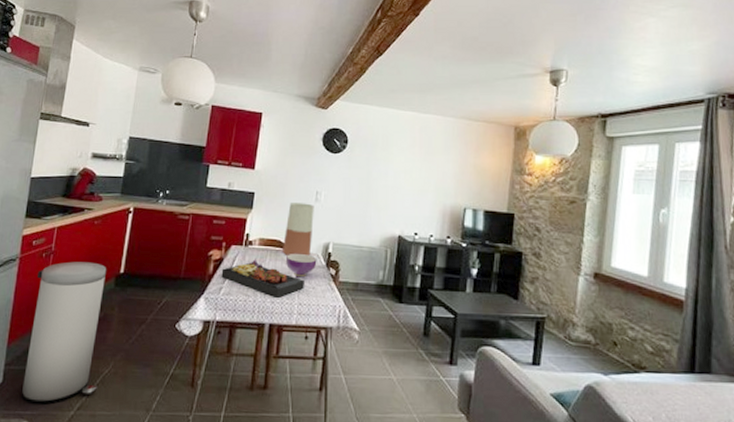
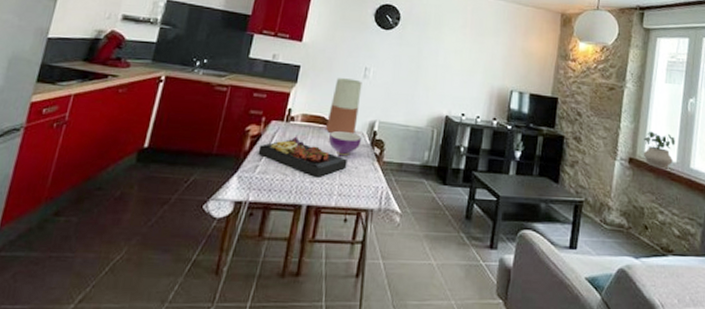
pedal bin: present [21,261,107,405] -> none [11,133,129,297]
potted plant: none [609,244,645,284] -> present [643,131,675,169]

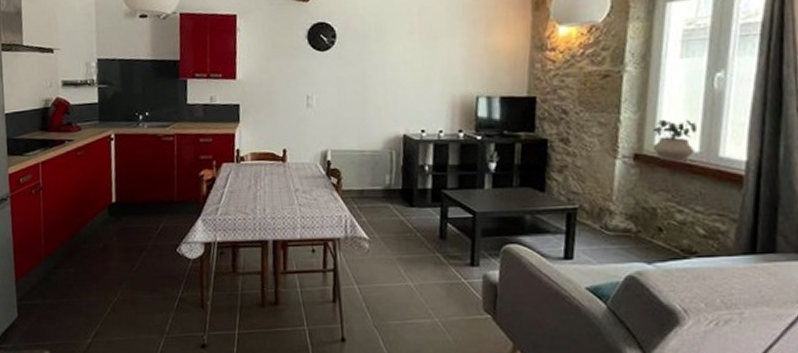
food platter: present [258,135,347,179] -> none [215,174,305,214]
vase: present [326,78,362,134] -> none [277,110,309,168]
bowl: present [328,130,362,157] -> none [281,164,316,190]

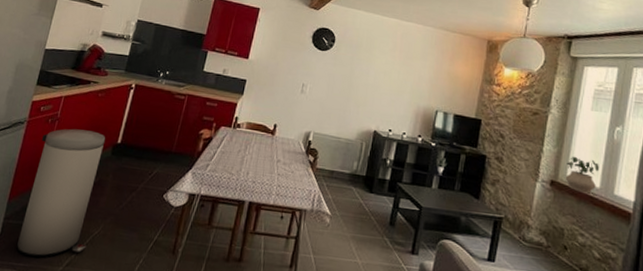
pedal bin: none [30,194,109,335] -> present [16,128,106,259]

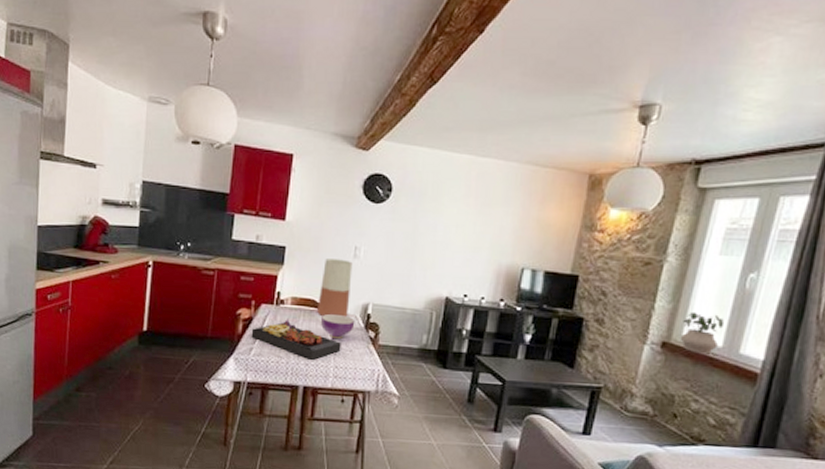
pedal bin: present [16,128,106,259] -> none [52,317,129,458]
food platter: none [209,140,285,179] -> present [251,318,341,361]
vase: none [267,92,300,142] -> present [317,259,353,317]
bowl: none [268,138,298,162] -> present [320,313,355,340]

